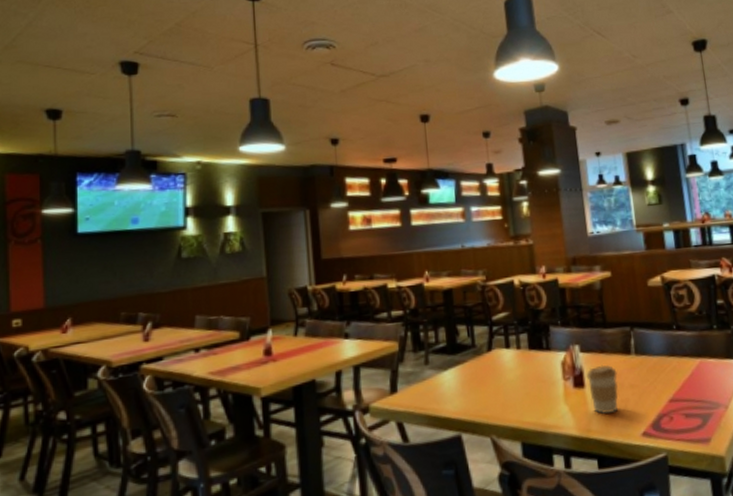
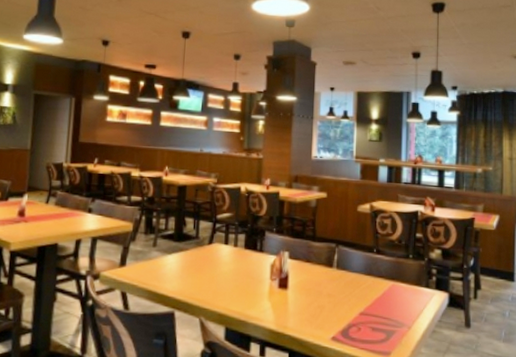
coffee cup: present [586,365,618,414] -> none [291,272,318,315]

